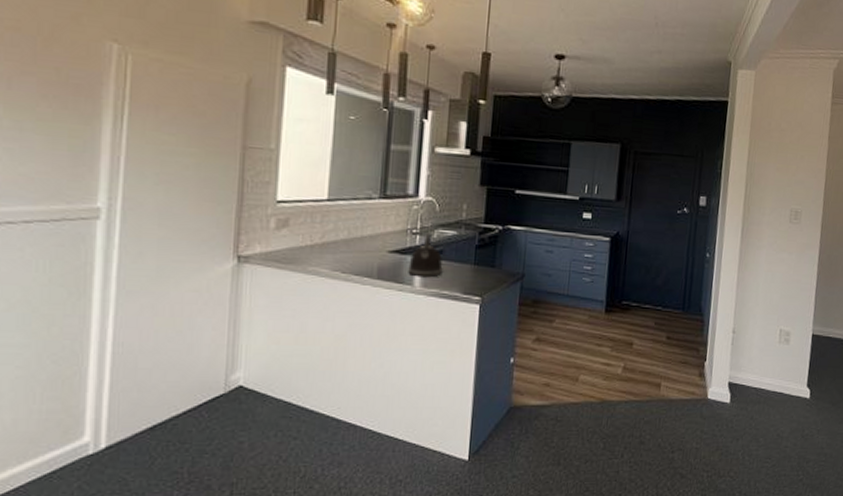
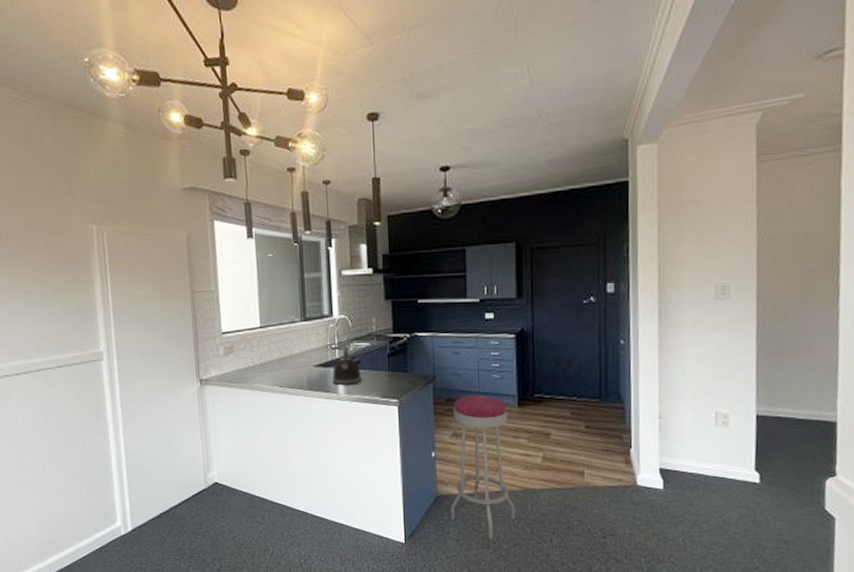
bar stool: none [523,298,594,456] -> present [451,395,515,540]

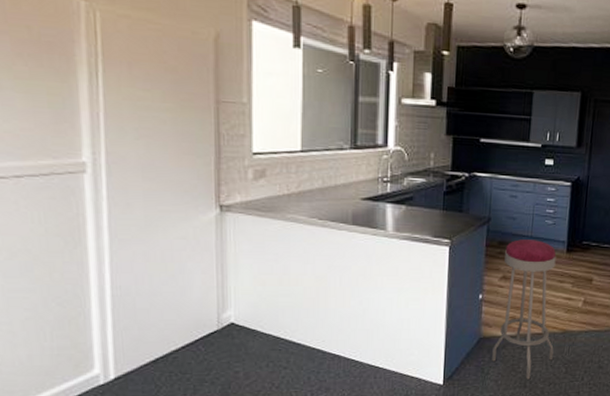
kettle: present [332,346,362,386] -> none [381,180,414,223]

